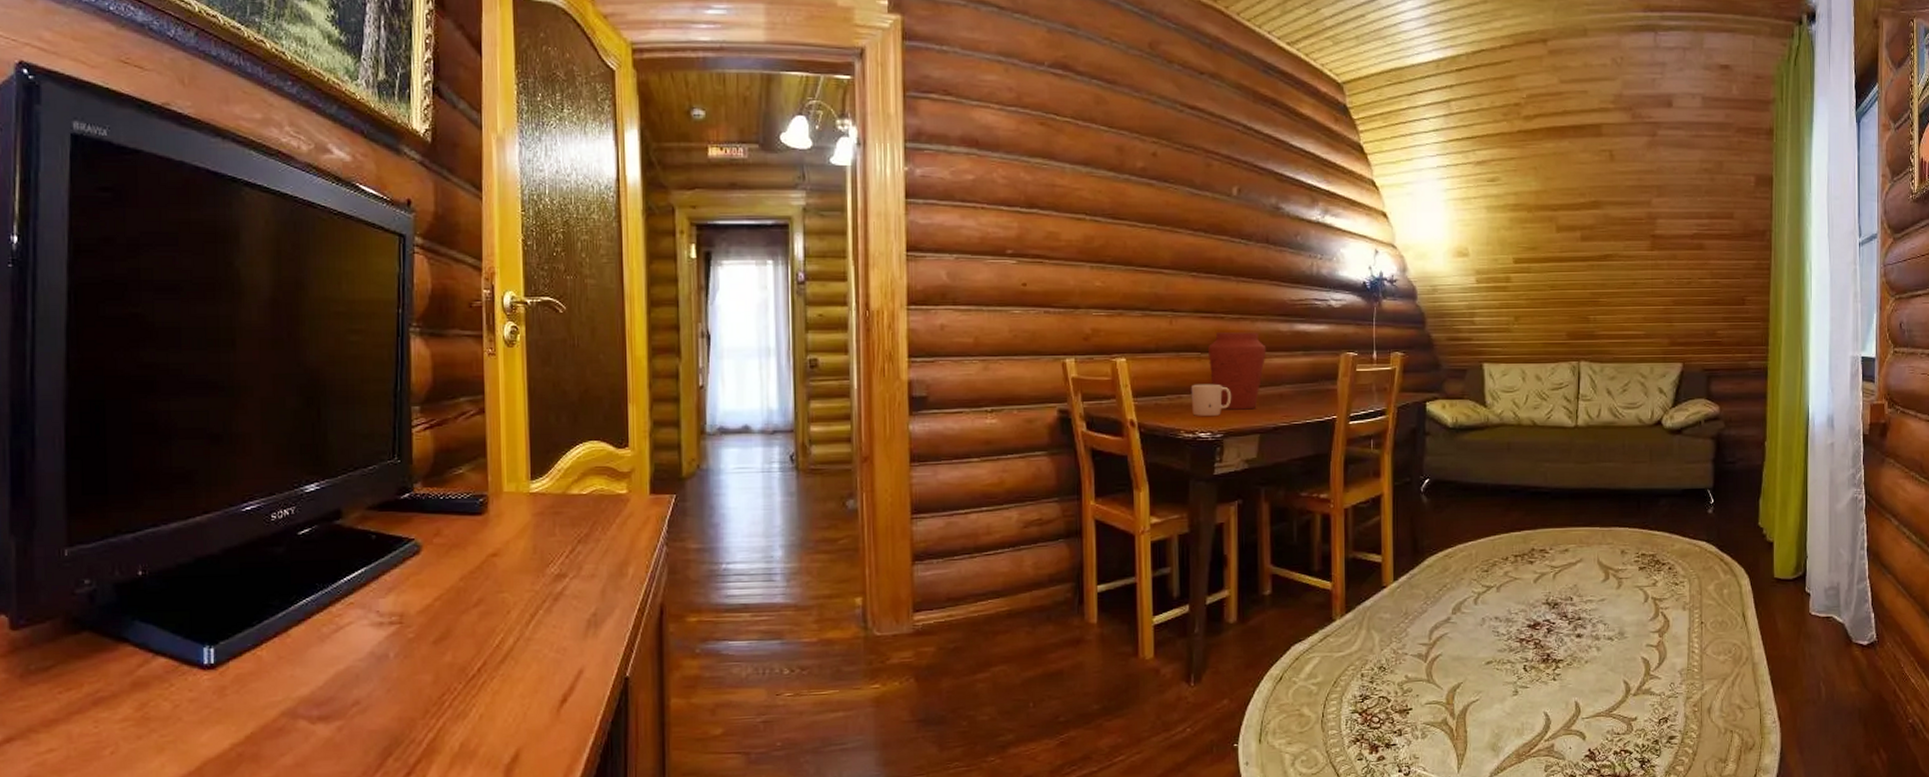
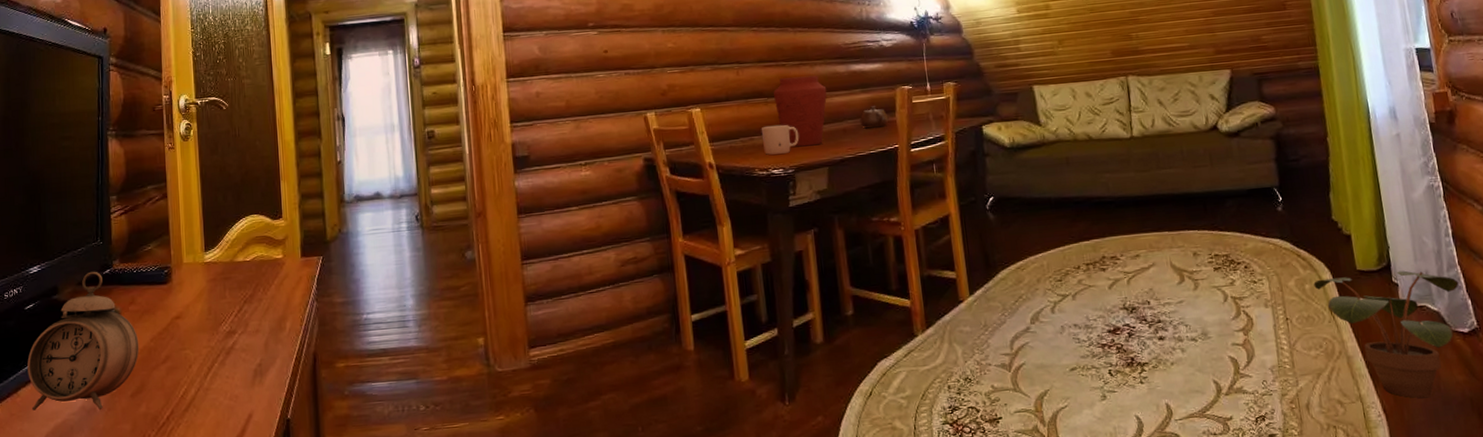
alarm clock: none [301,494,445,656] -> present [27,271,139,411]
teapot: none [1298,371,1329,395] -> present [859,106,889,129]
potted plant: none [1732,581,1866,707] -> present [1313,270,1459,399]

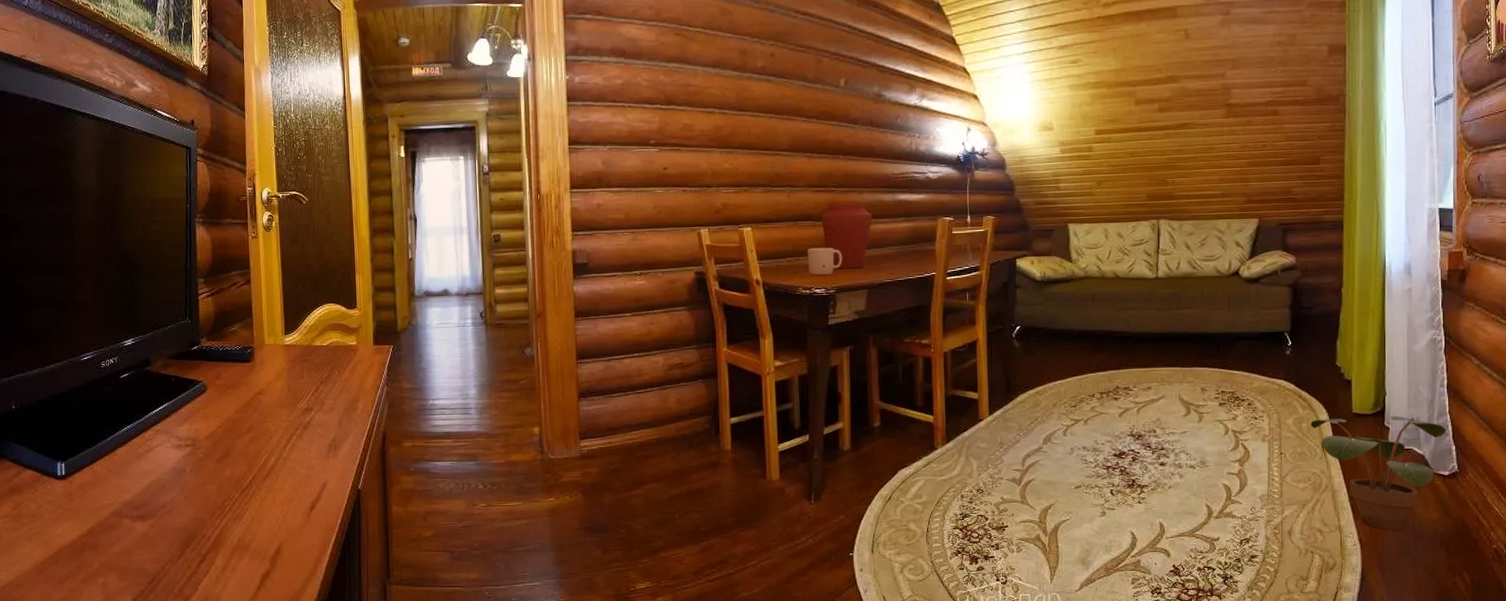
alarm clock: present [27,271,139,411] -> none [123,347,225,471]
teapot: present [859,106,889,129] -> none [901,235,929,255]

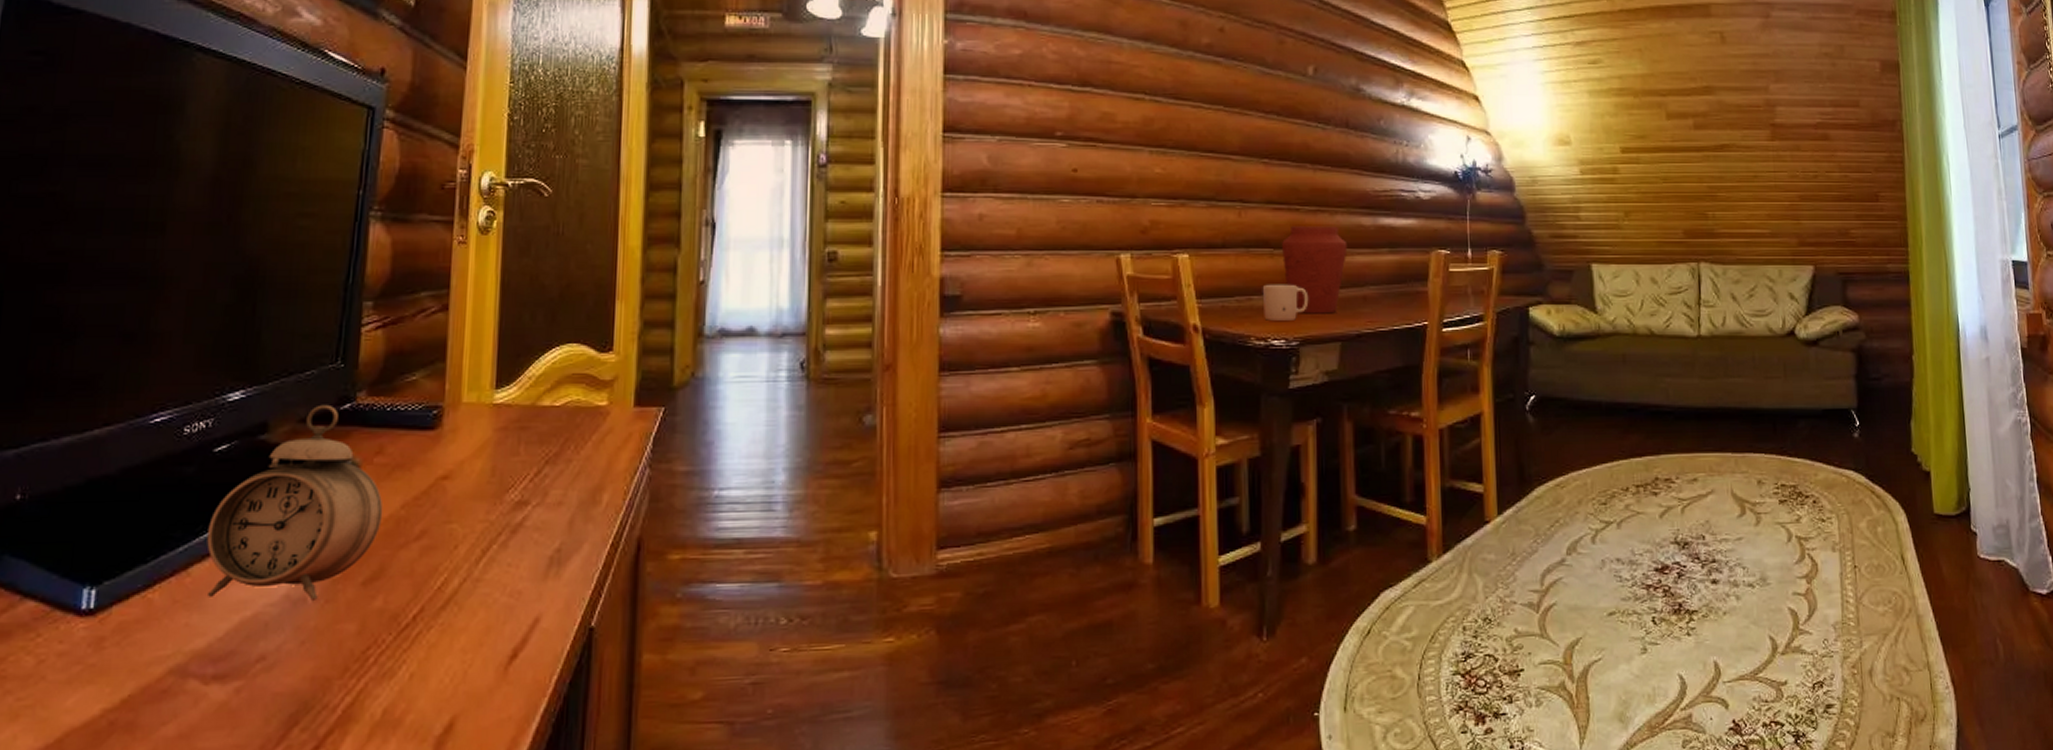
alarm clock: none [123,347,225,471] -> present [207,404,383,601]
potted plant: present [1310,416,1446,532] -> none [1887,517,2040,669]

